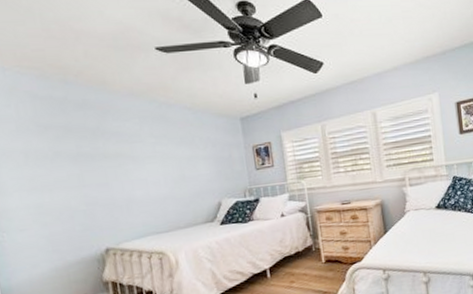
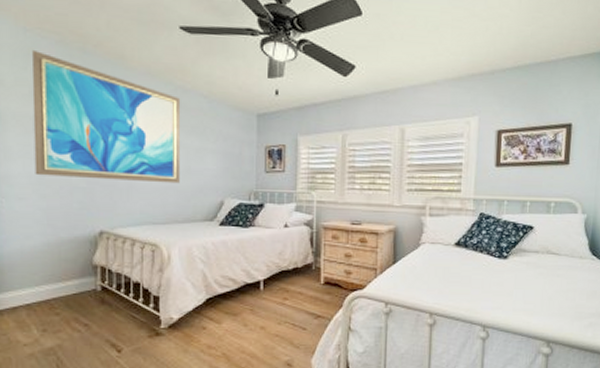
wall art: none [14,88,177,206] -> present [32,51,181,184]

